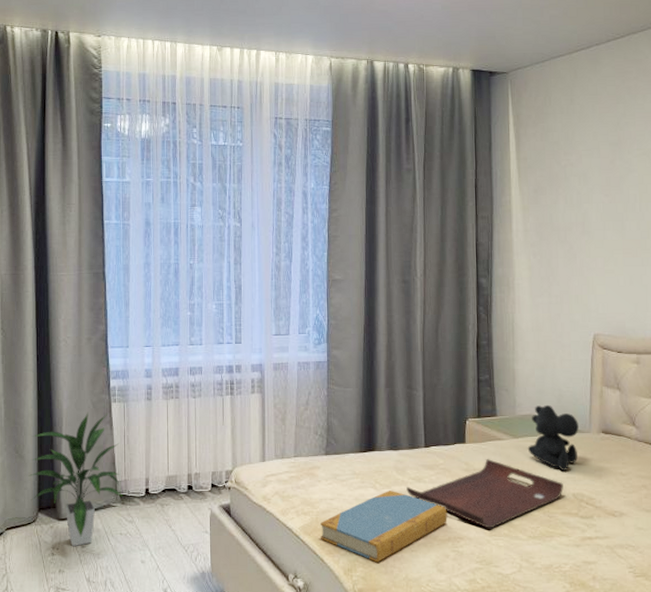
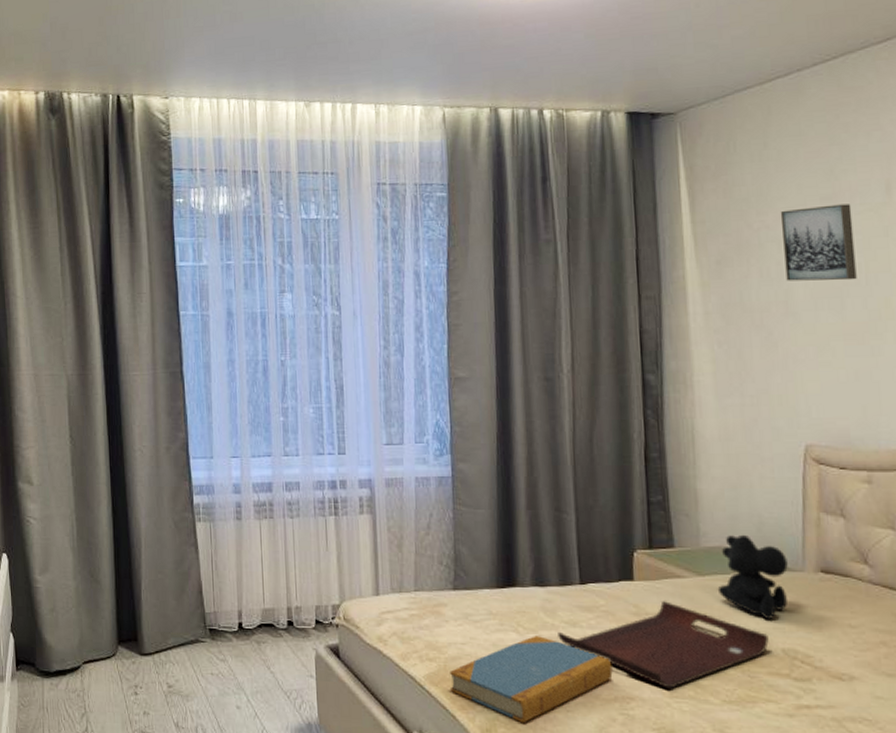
indoor plant: present [28,412,122,547] -> none [106,532,212,686]
wall art: none [581,149,633,208] -> present [780,204,857,281]

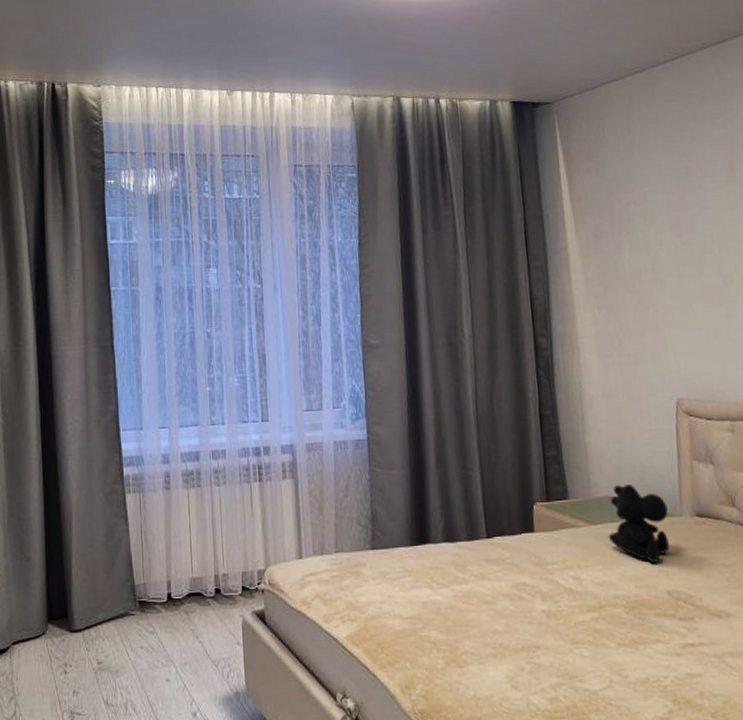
book: present [450,636,613,723] -> none [370,591,519,678]
serving tray: present [558,600,769,689] -> none [468,549,656,635]
wall art: present [780,204,857,281] -> none [644,182,711,251]

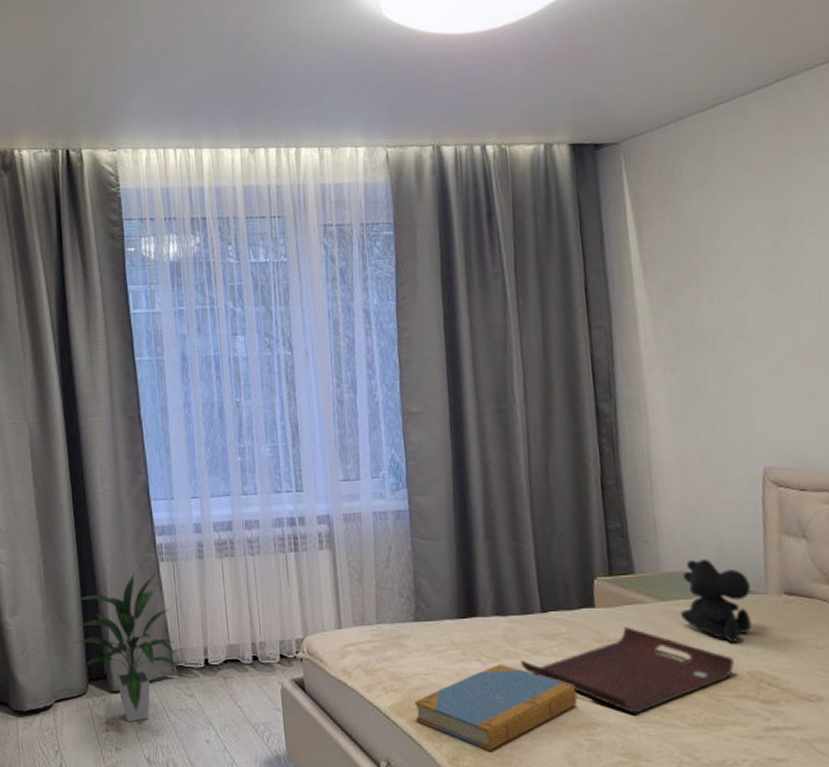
indoor plant: none [36,505,142,664] -> present [75,572,179,723]
book: none [370,591,519,678] -> present [415,665,578,751]
serving tray: none [468,549,656,635] -> present [520,626,734,714]

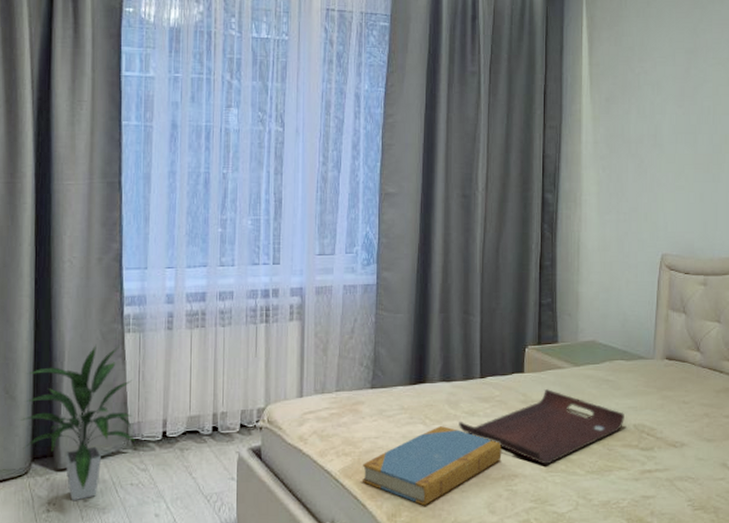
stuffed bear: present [679,558,752,643] -> none [588,329,642,401]

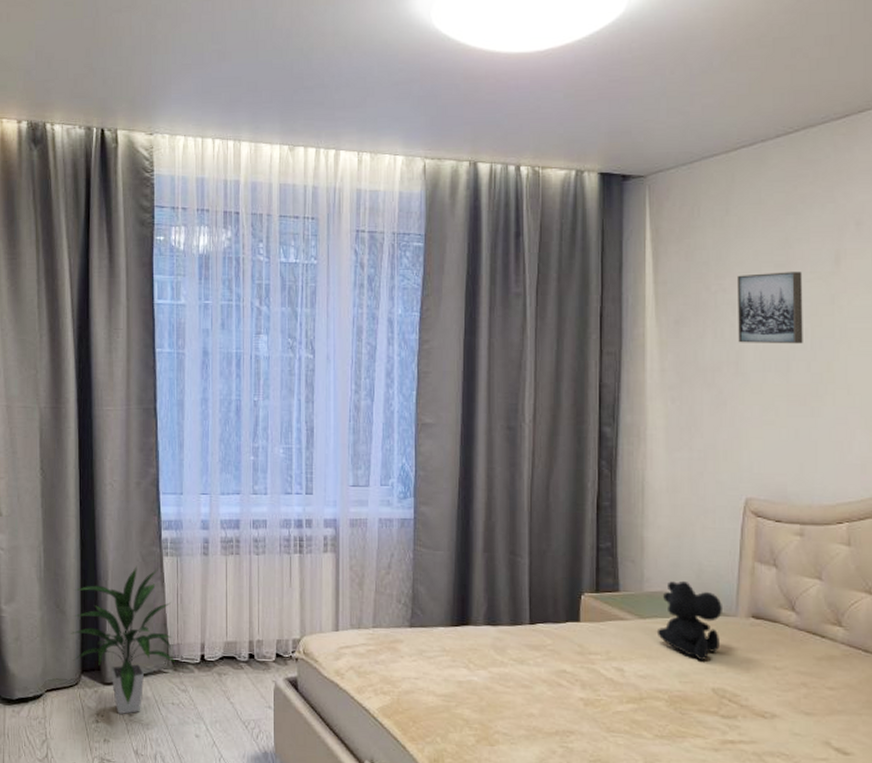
book: present [363,426,502,506] -> none [403,672,555,754]
serving tray: present [459,388,624,465] -> none [506,640,700,724]
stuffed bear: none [588,329,642,401] -> present [656,580,722,661]
wall art: none [655,57,707,120] -> present [736,271,803,344]

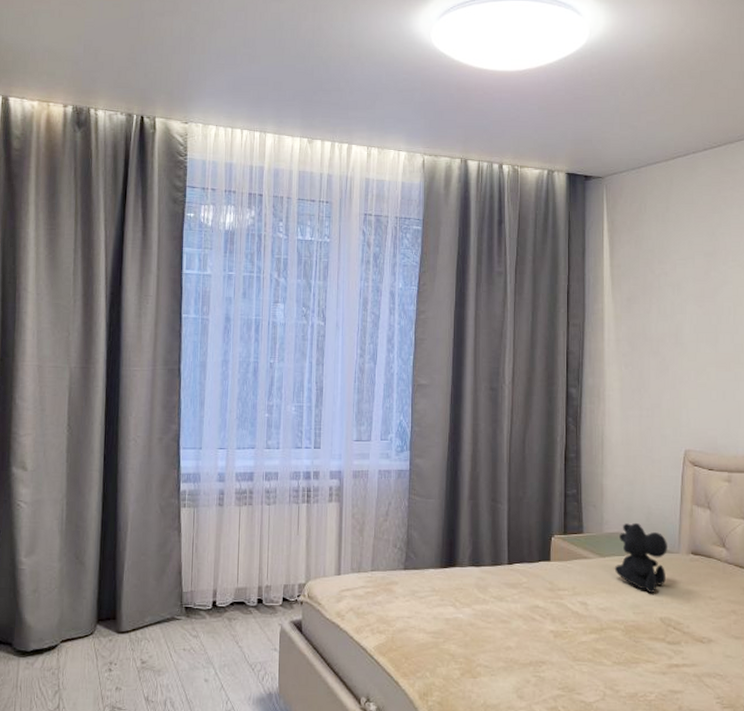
indoor plant: present [70,565,175,715] -> none [88,516,188,663]
wall art: present [736,271,803,344] -> none [675,259,727,320]

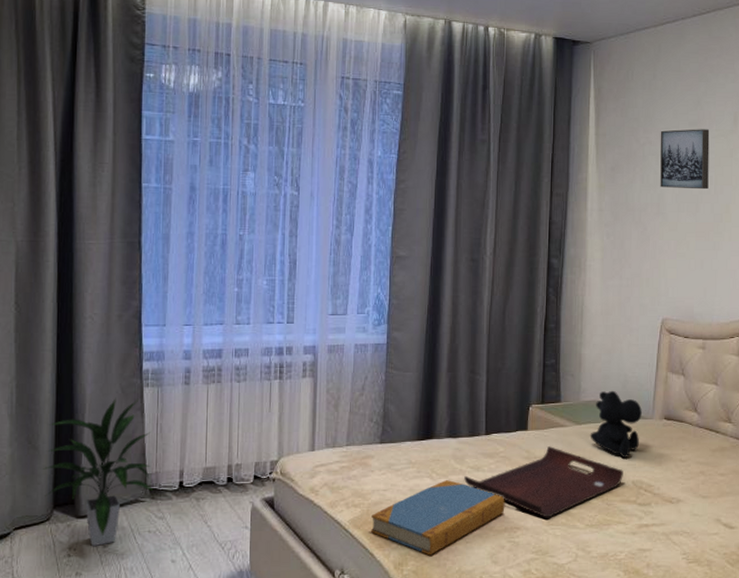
indoor plant: none [88,516,188,663] -> present [43,397,152,547]
book: none [396,610,529,687] -> present [371,480,505,556]
serving tray: none [488,577,650,653] -> present [464,445,623,518]
wall art: none [675,259,727,320] -> present [660,129,710,190]

